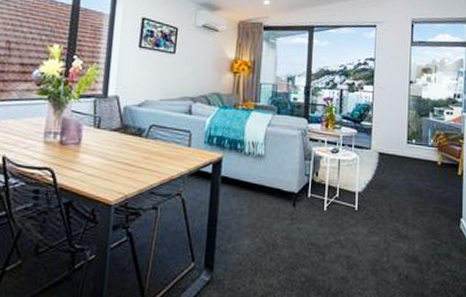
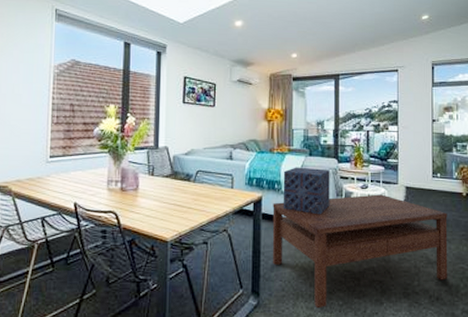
coffee table: none [230,159,421,286] -> present [272,194,448,309]
decorative box: none [245,125,299,181] -> present [283,167,330,215]

